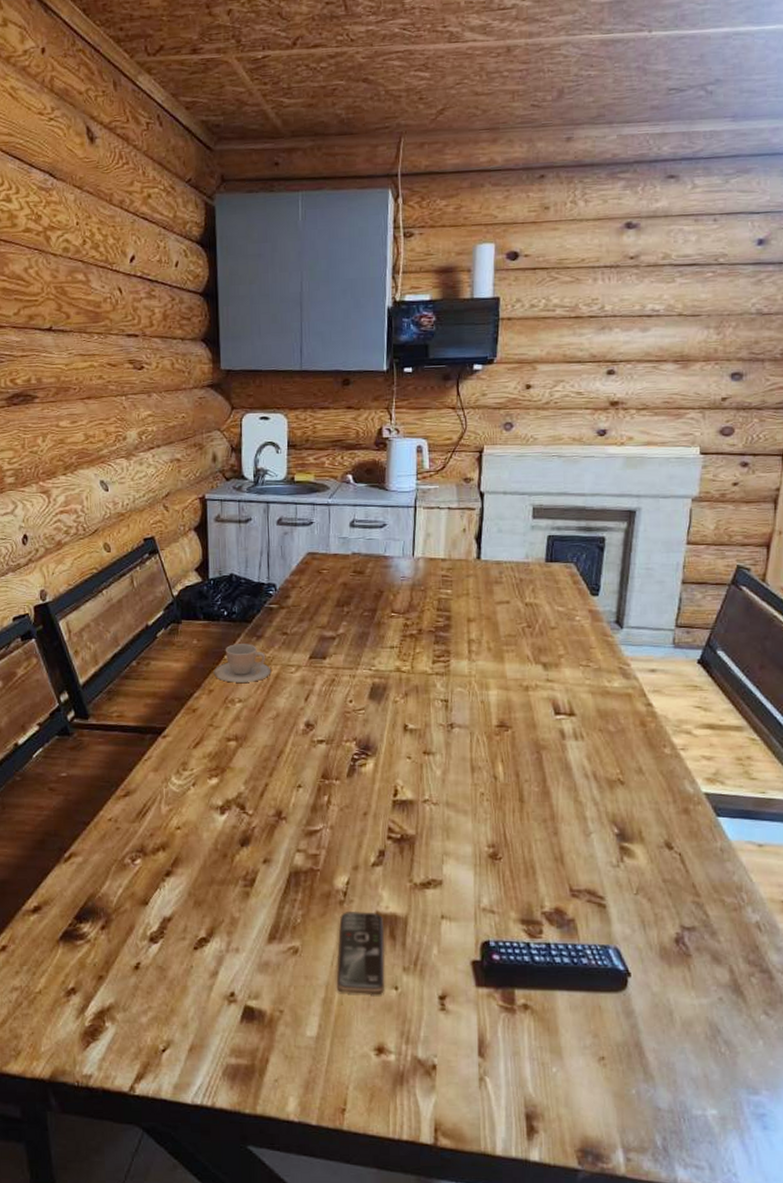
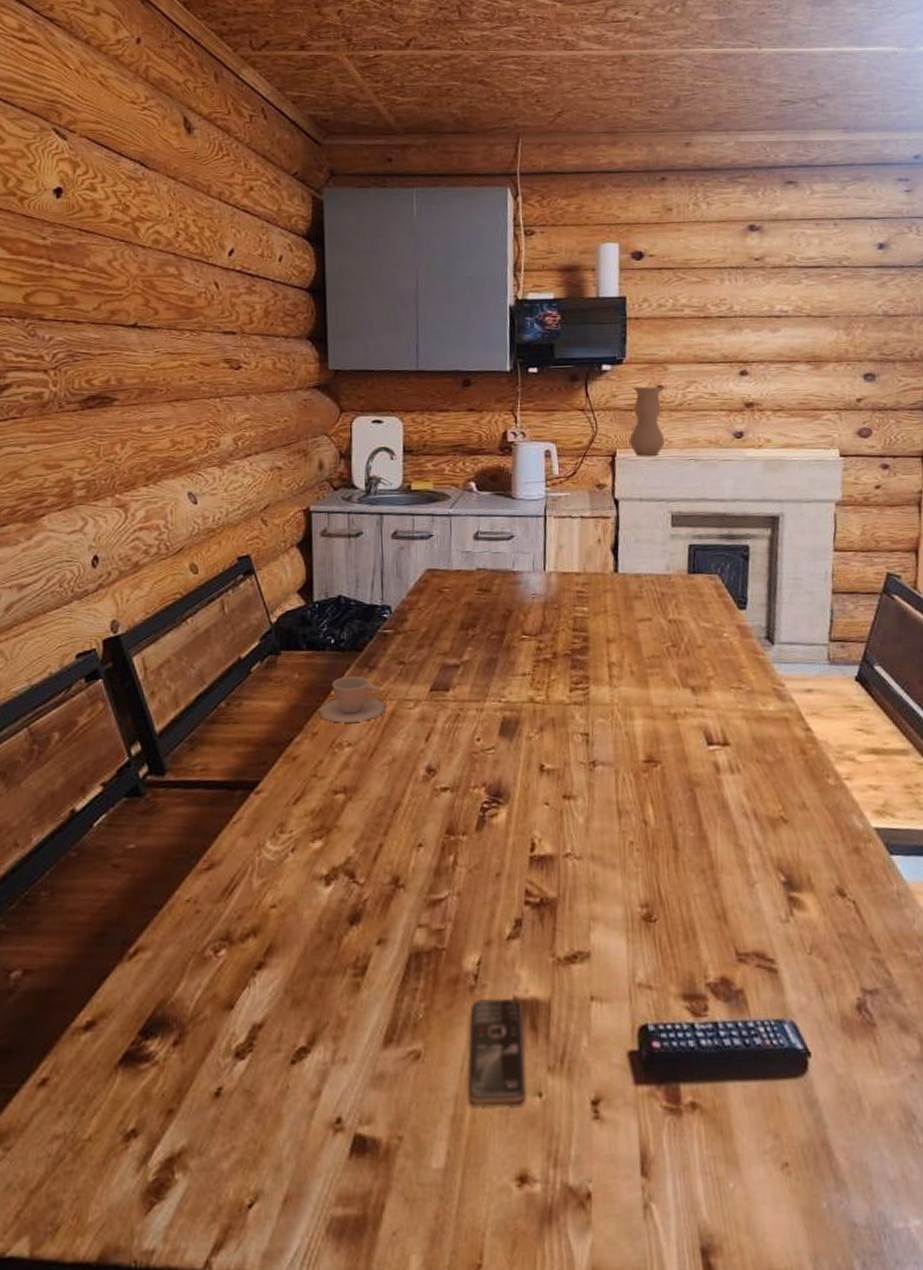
vase: none [497,385,532,453] -> present [629,386,665,458]

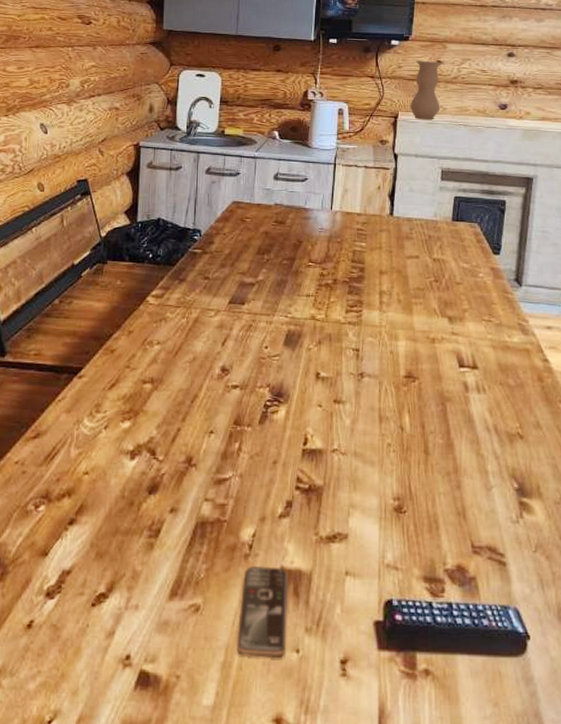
cup: present [318,676,386,723] -> none [134,286,191,325]

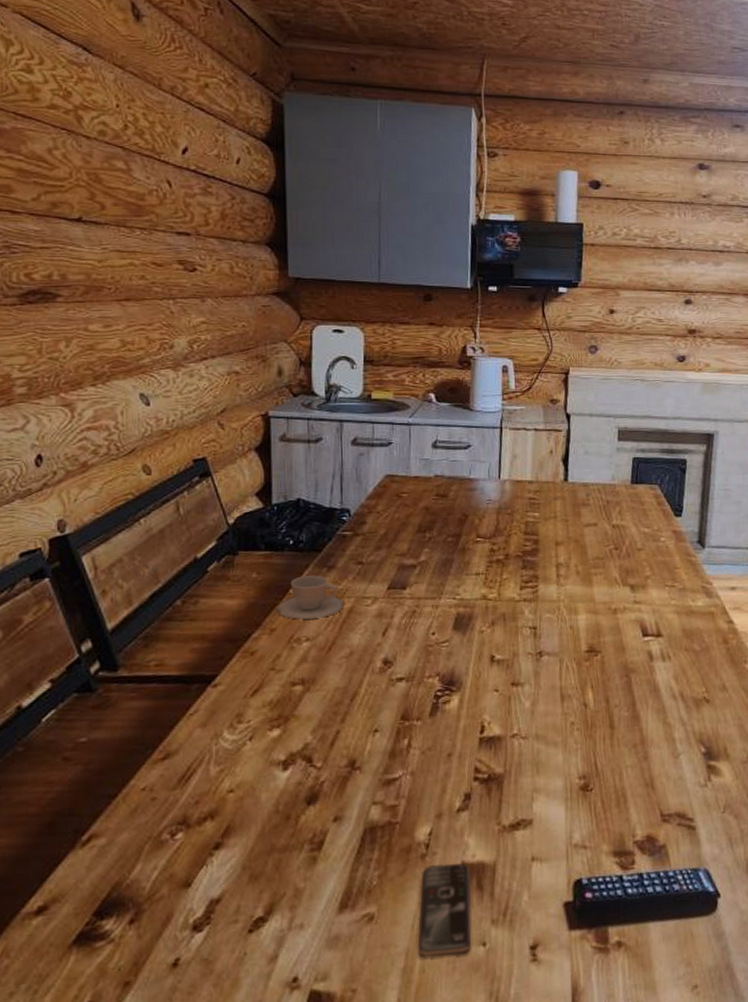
cup: none [134,286,191,325] -> present [276,575,344,620]
vase: present [410,60,442,120] -> none [582,309,615,376]

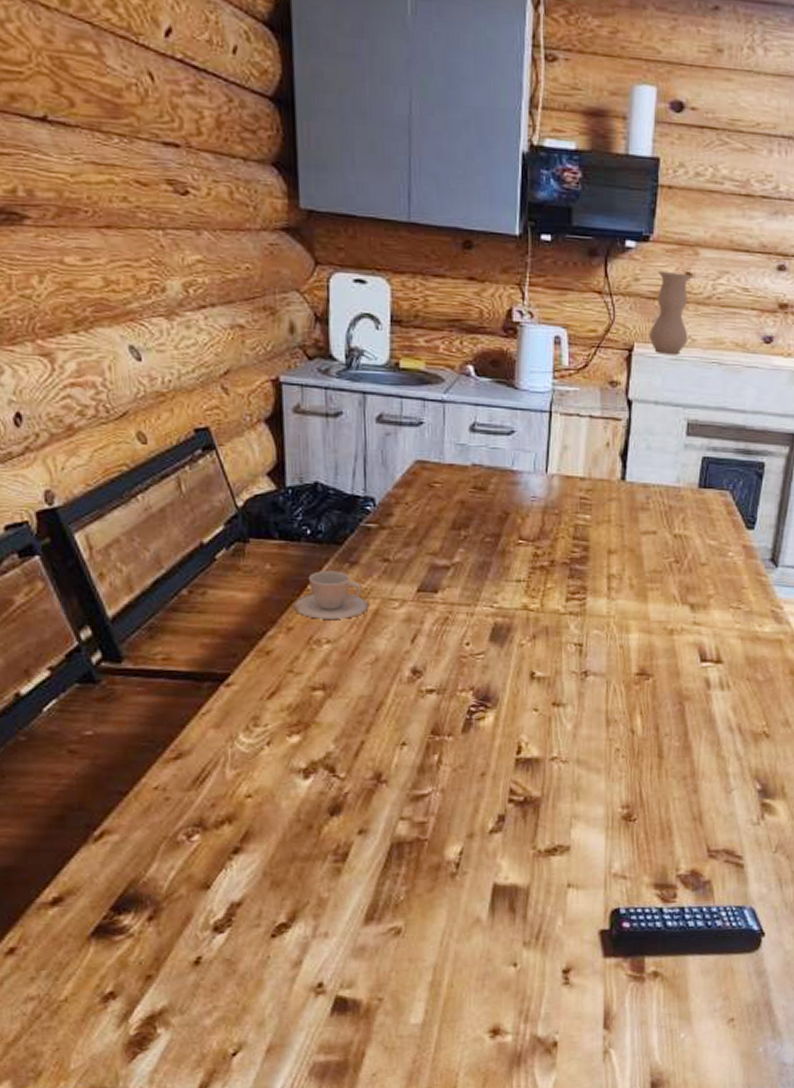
mobile phone: present [417,862,472,959] -> none [446,883,503,975]
vase: none [582,309,615,376] -> present [649,270,692,356]

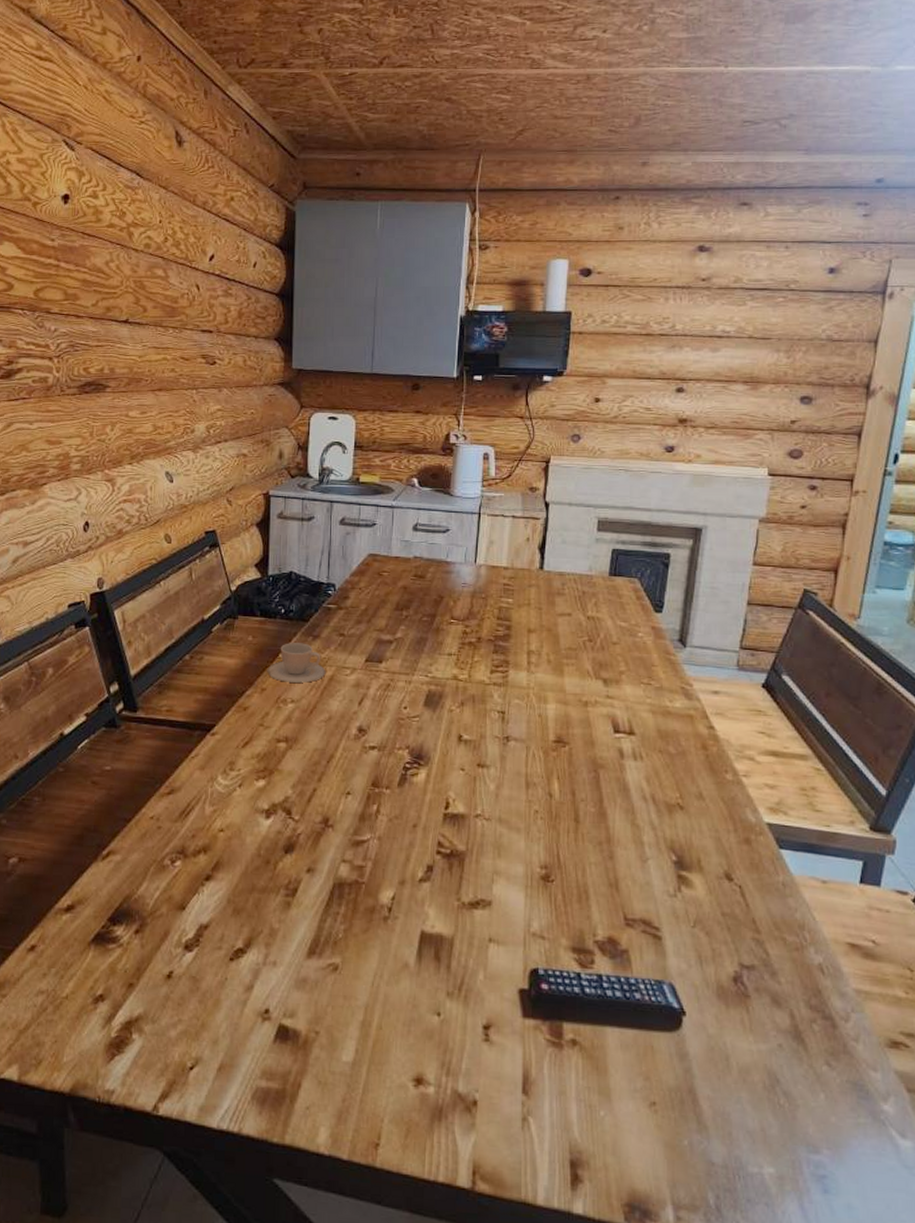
vase: present [649,270,692,356] -> none [564,398,601,465]

